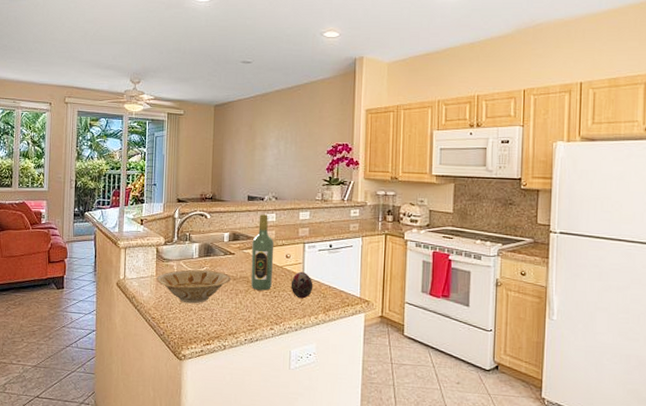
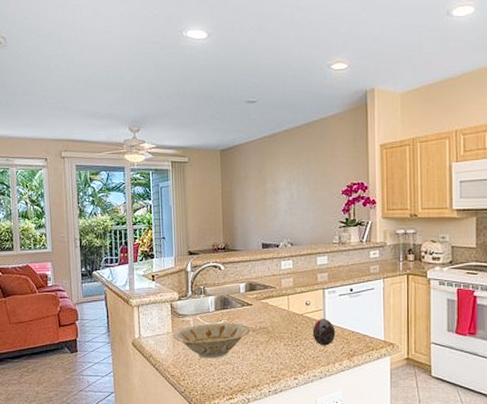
wine bottle: present [250,214,274,291] -> none [269,262,294,340]

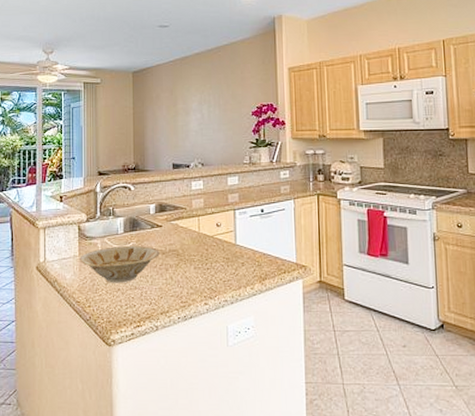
decorative egg: present [312,318,336,346] -> none [223,240,247,269]

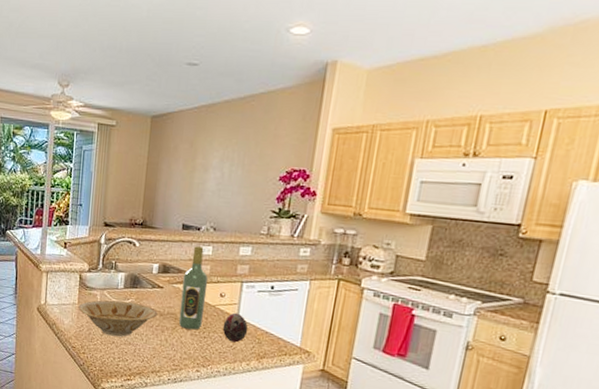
wine bottle: none [180,182,204,263] -> present [178,246,209,330]
decorative egg: none [223,240,247,269] -> present [222,312,248,343]

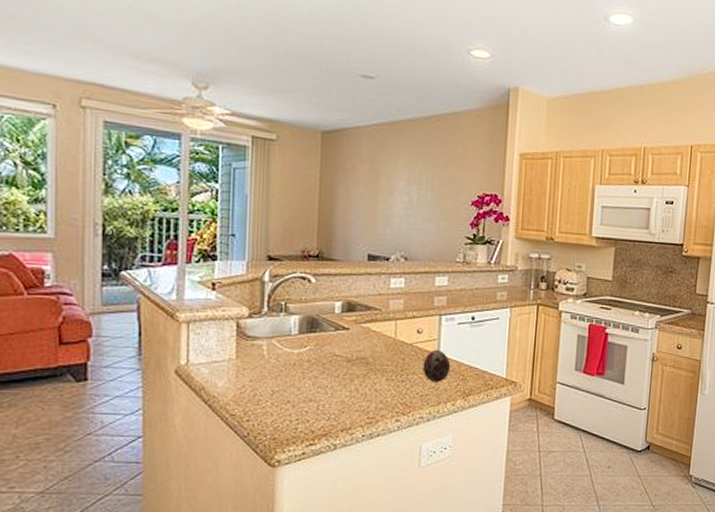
bowl: present [78,300,158,337] -> none [237,349,344,394]
wine bottle: present [178,246,209,330] -> none [370,279,403,374]

